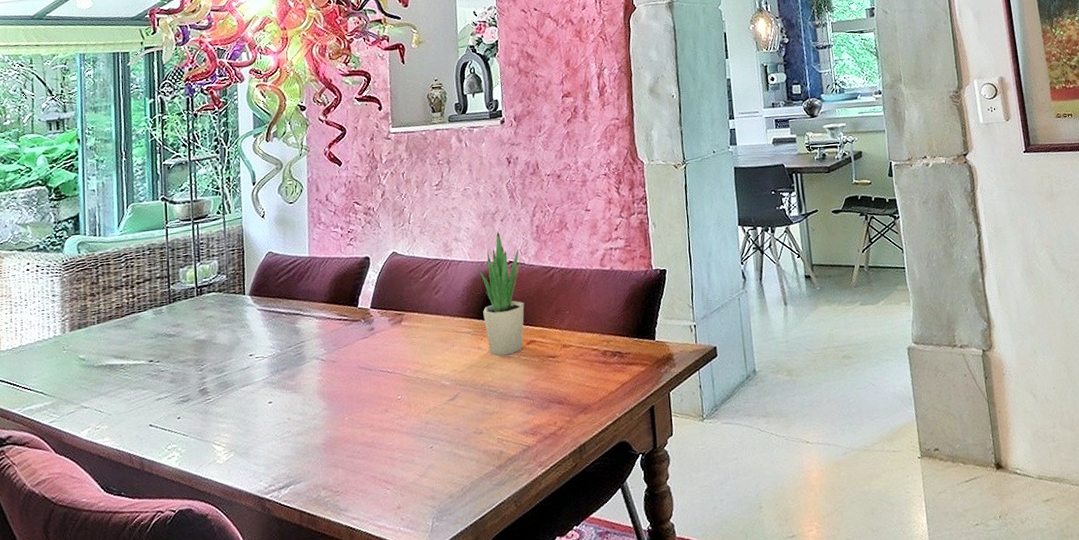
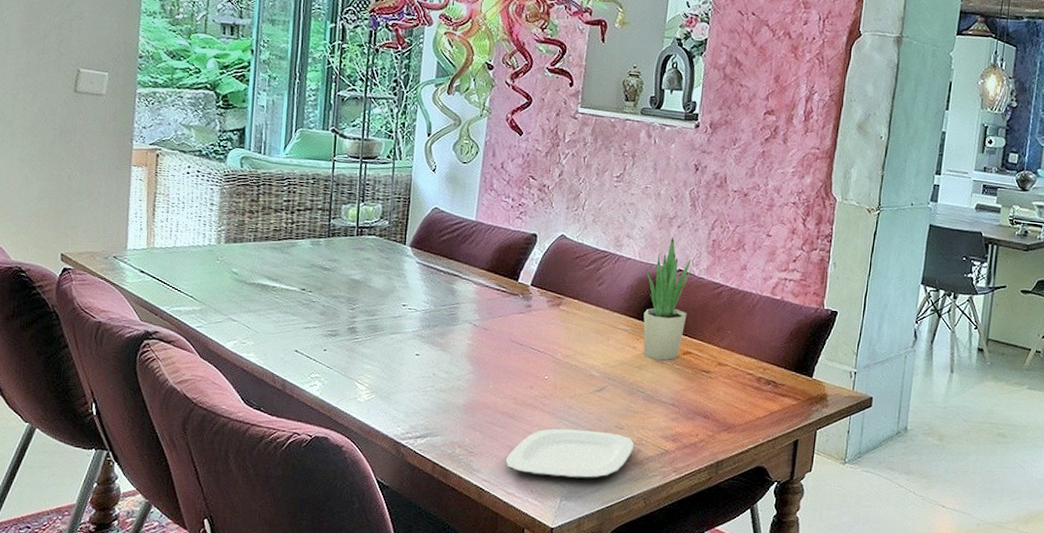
plate: none [371,440,496,503] -> present [505,428,635,479]

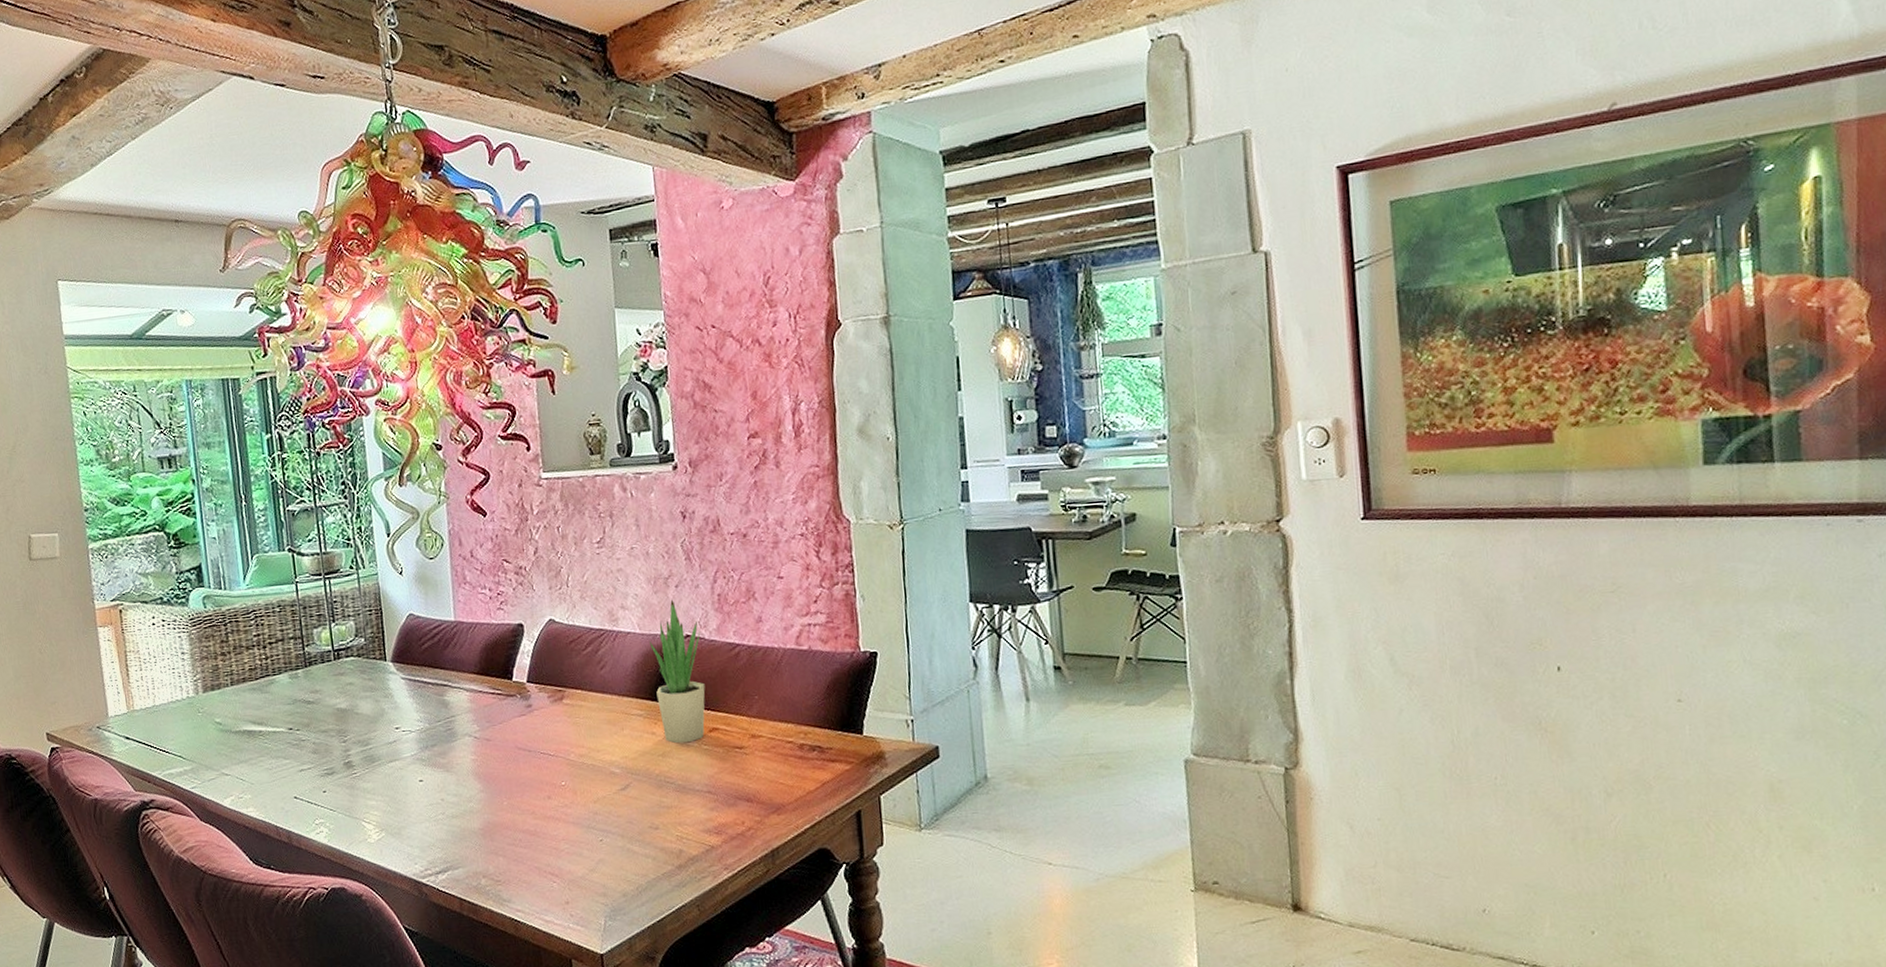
plate: present [505,428,635,479] -> none [536,835,675,897]

